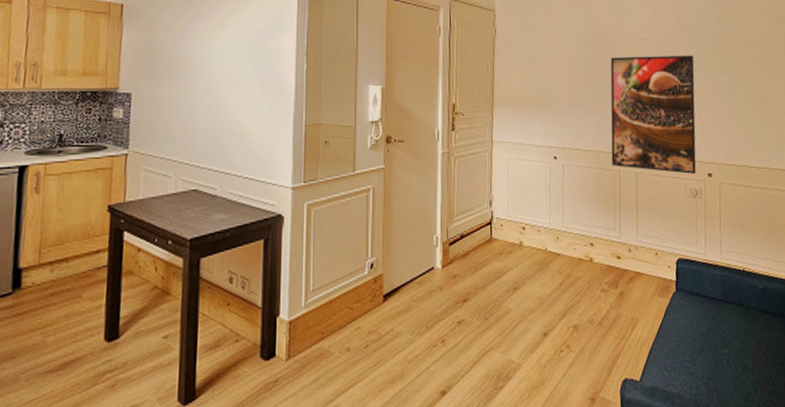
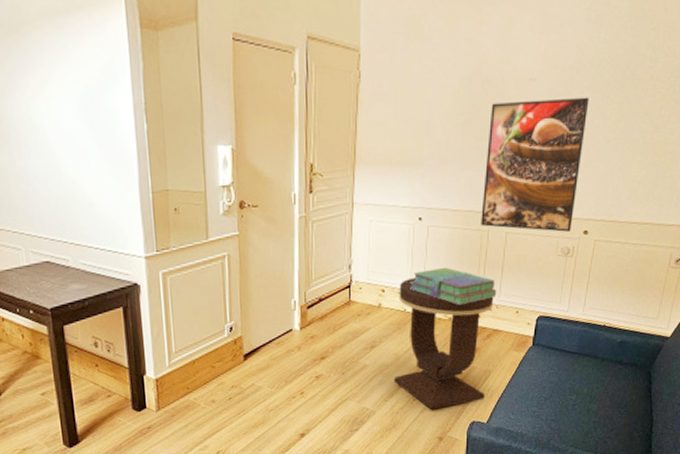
side table: none [538,215,635,364] -> present [393,277,494,410]
stack of books: none [549,205,635,246] -> present [410,267,497,306]

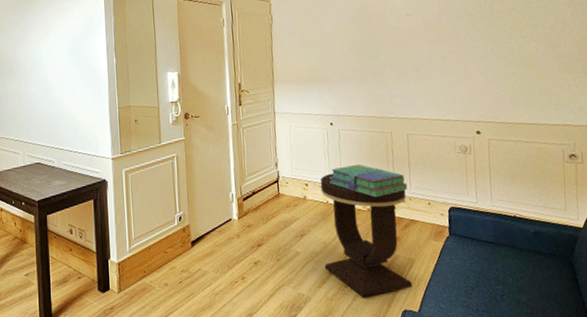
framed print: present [481,97,590,232] -> none [378,25,465,133]

